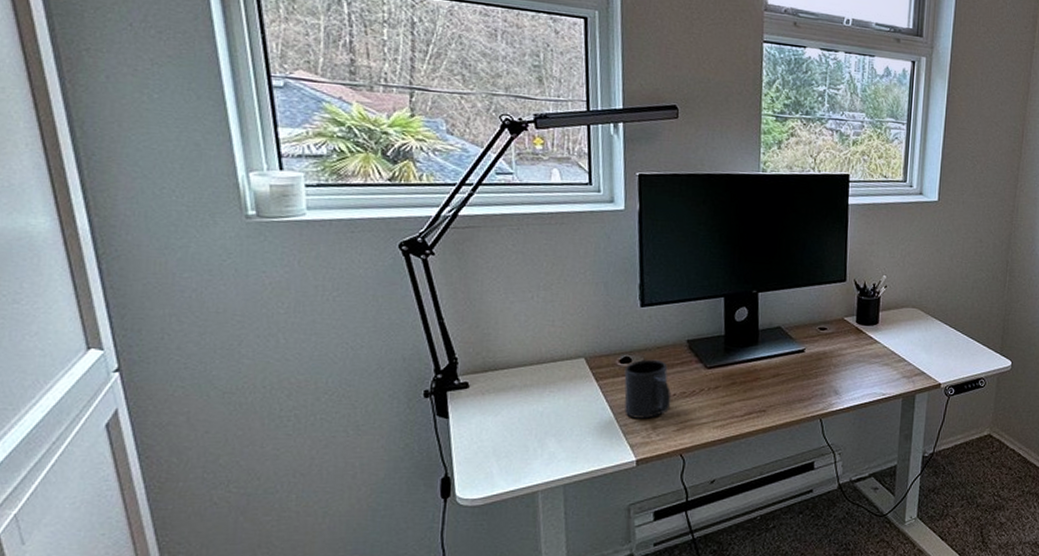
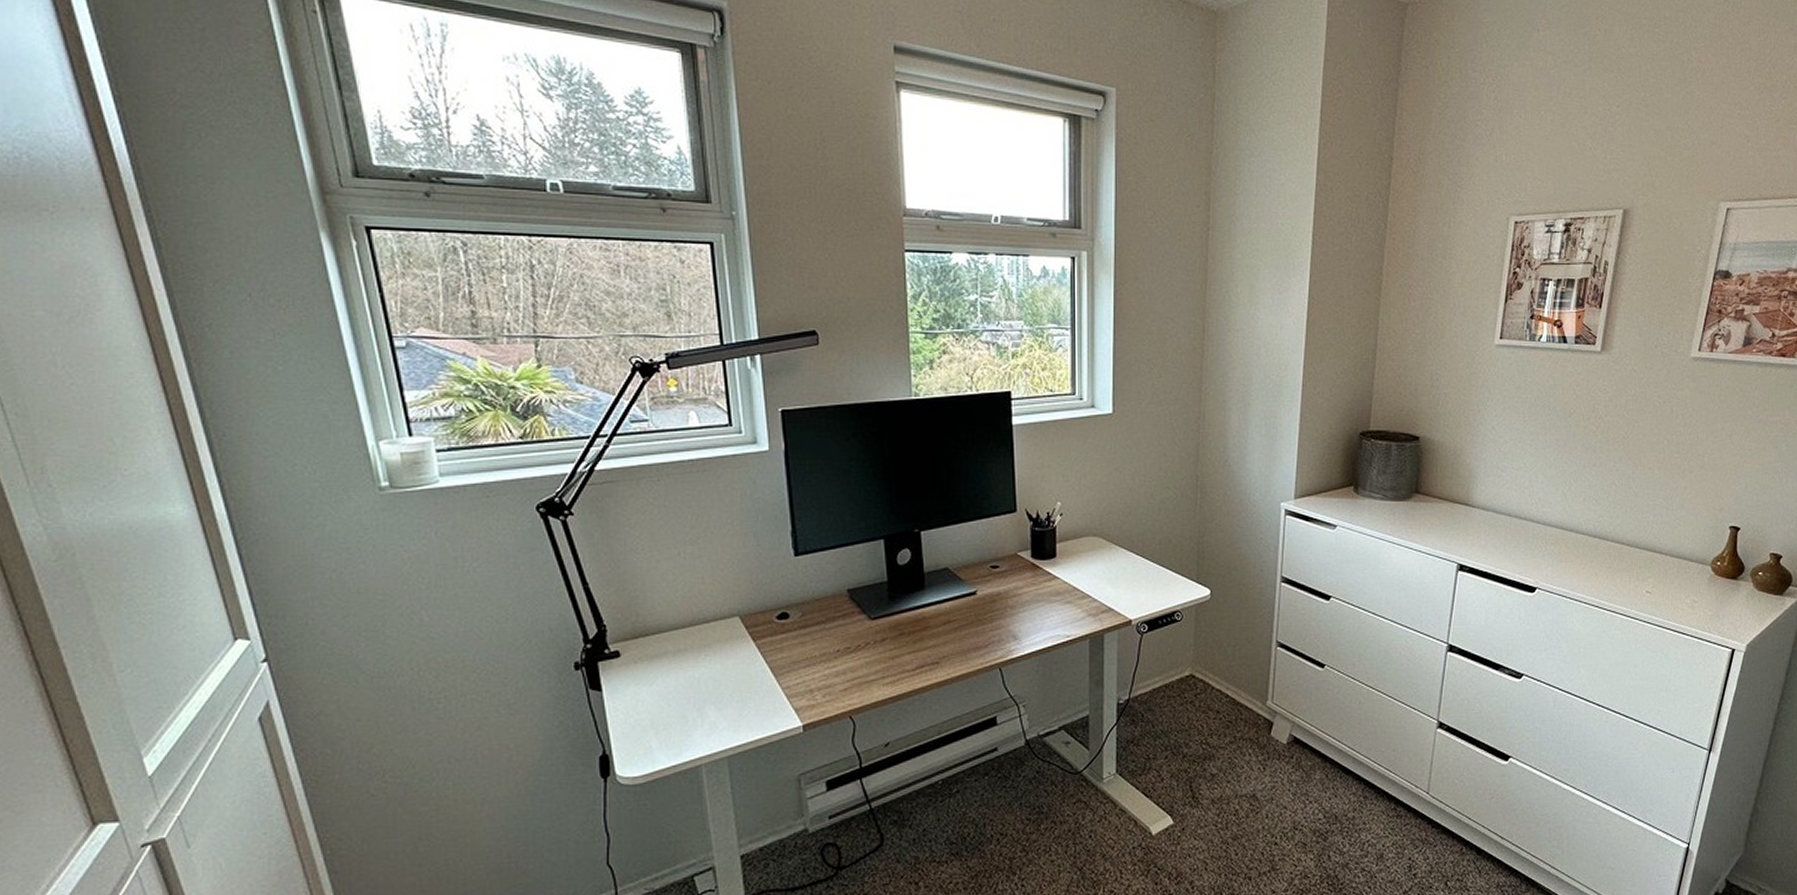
mug: present [624,359,672,419] -> none [783,613,835,680]

